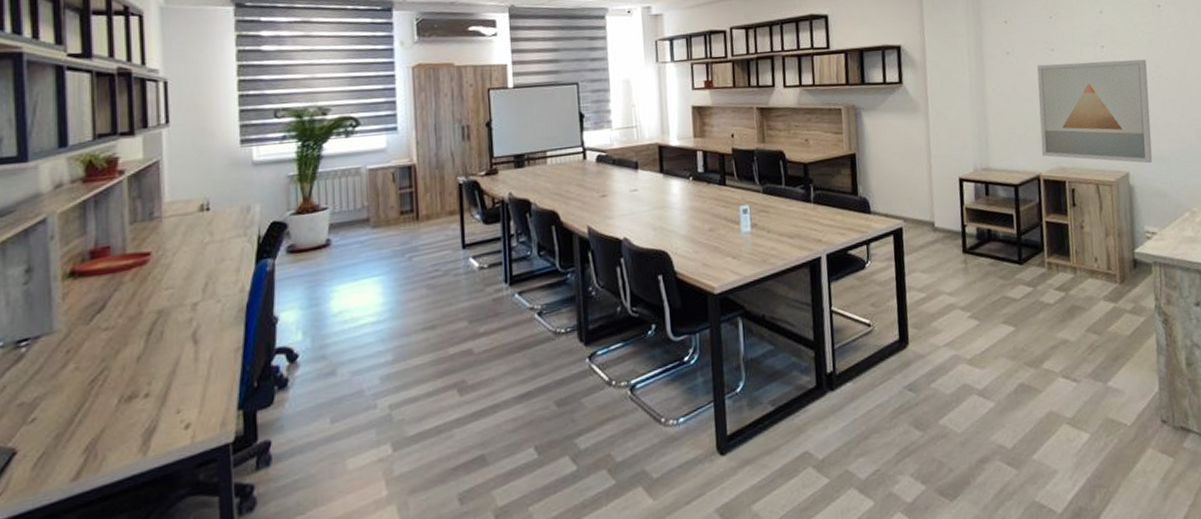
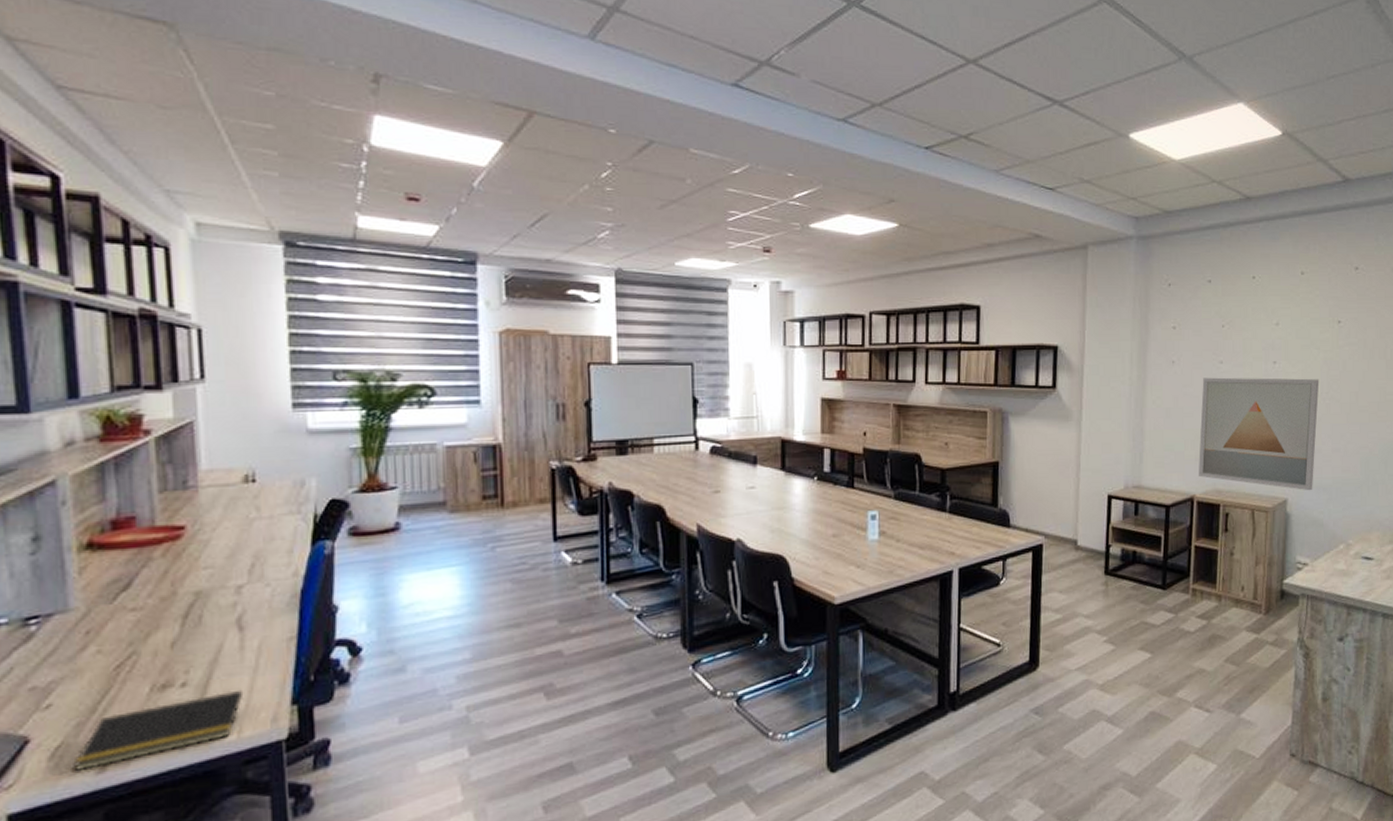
notepad: none [52,397,197,480] -> present [73,689,244,772]

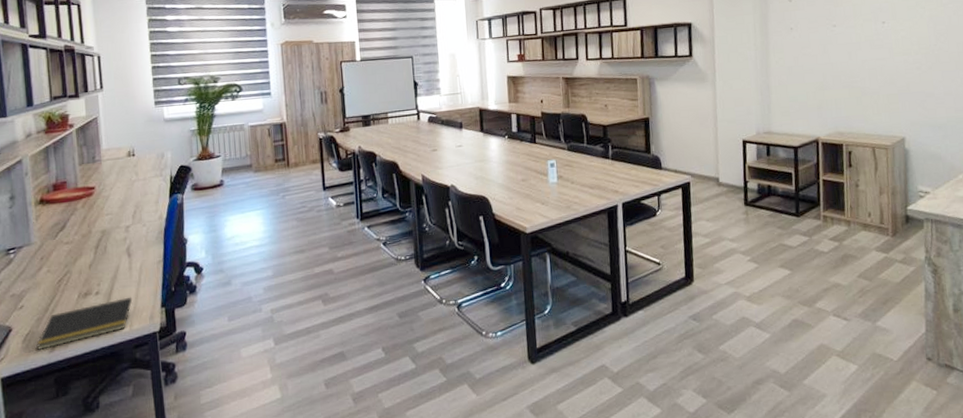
wall art: present [1199,377,1320,491] -> none [819,34,929,130]

